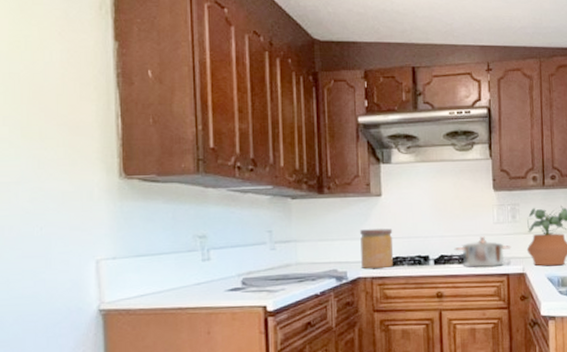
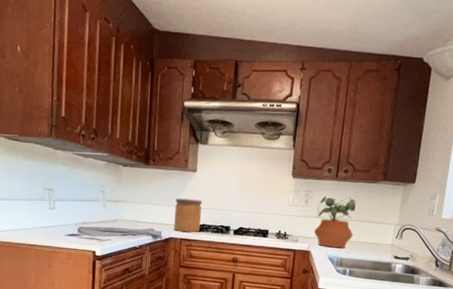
cooking pot: present [454,236,511,267] -> none [252,215,301,242]

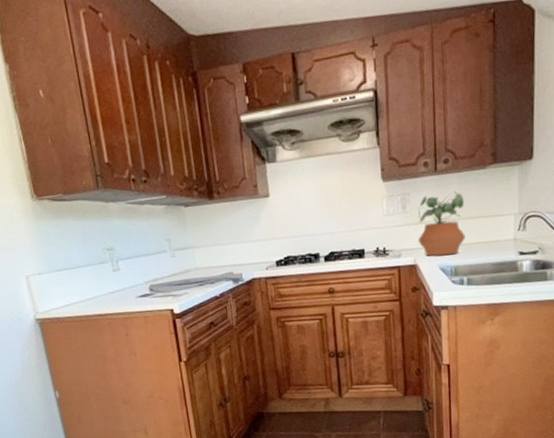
jar: present [174,198,203,233] -> none [251,229,285,270]

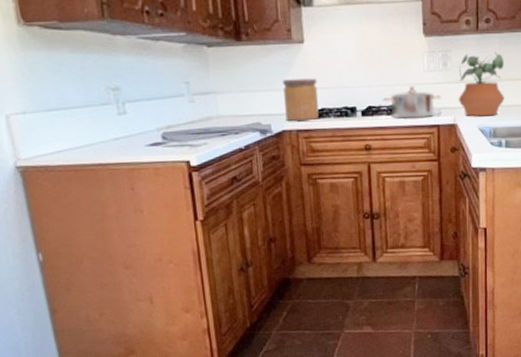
jar: none [251,229,285,270] -> present [283,78,319,122]
cooking pot: none [343,230,402,262] -> present [382,86,442,119]

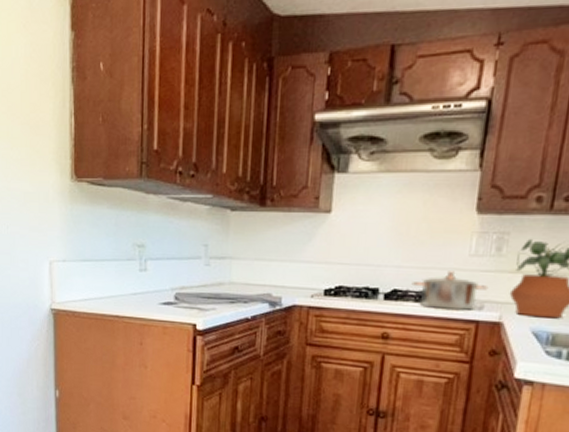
jar: present [283,78,319,122] -> none [298,251,340,298]

